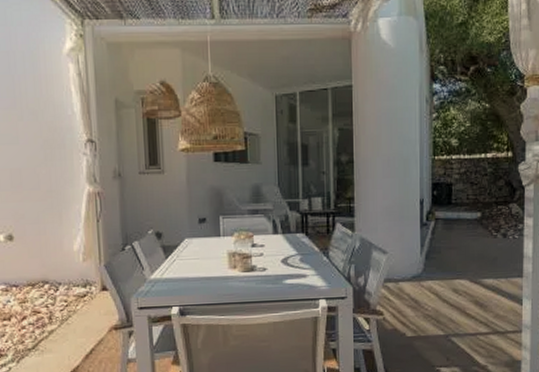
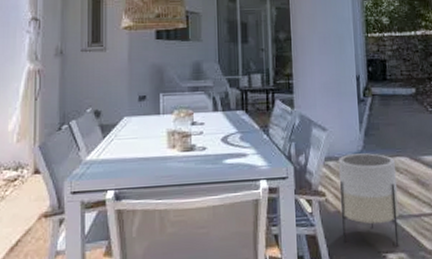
planter: none [397,275,456,362] -> present [338,153,400,247]

